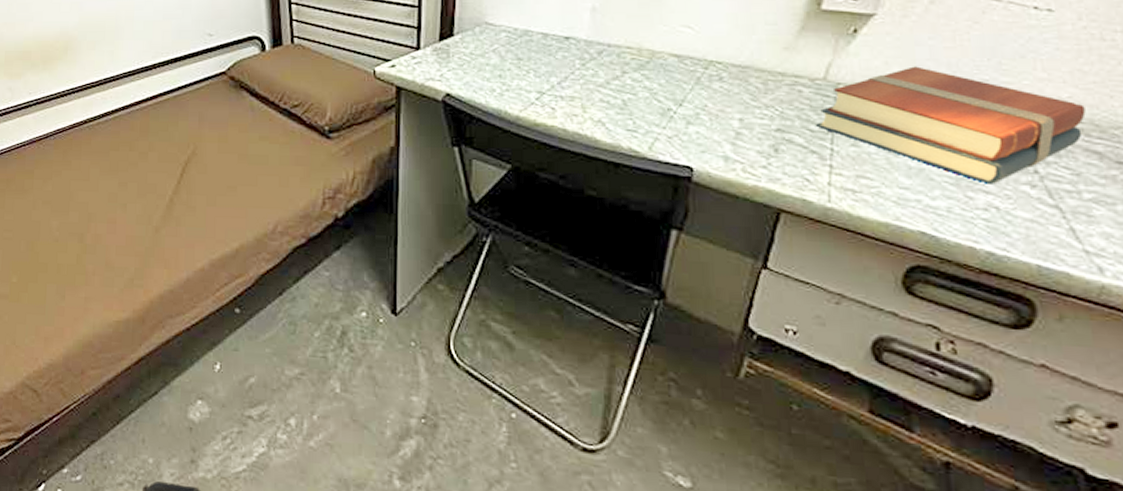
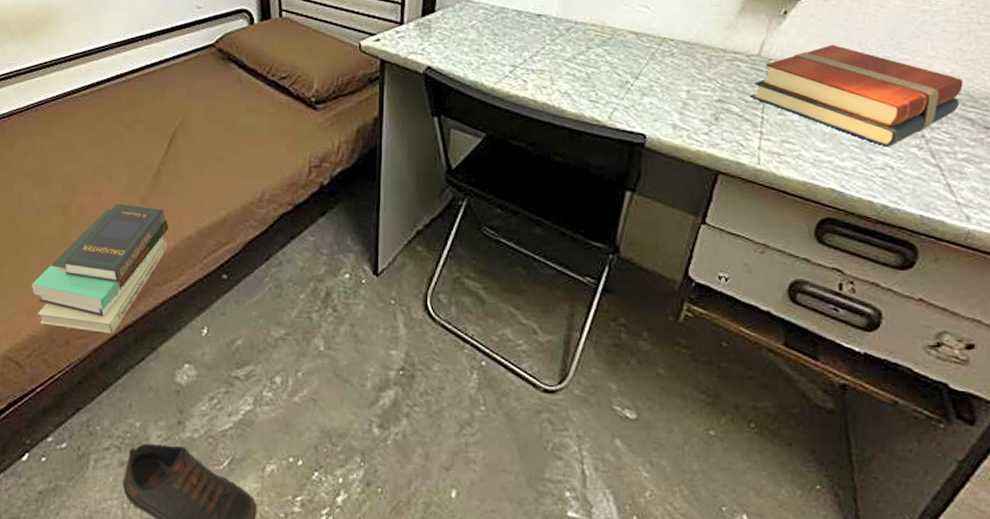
books: none [49,233,182,365] -> present [31,203,169,334]

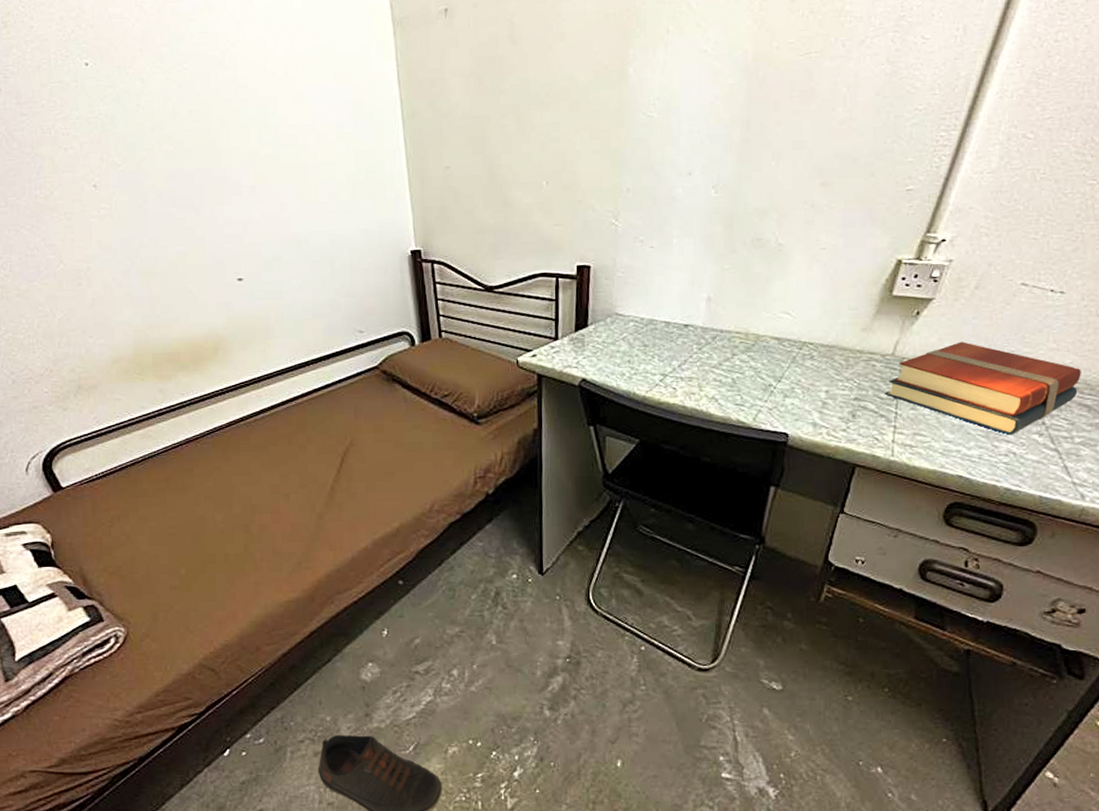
books: present [31,203,169,334] -> none [220,520,346,639]

